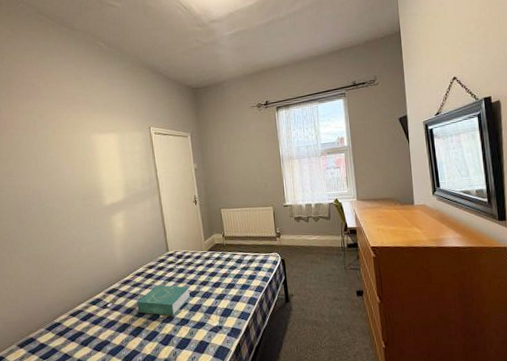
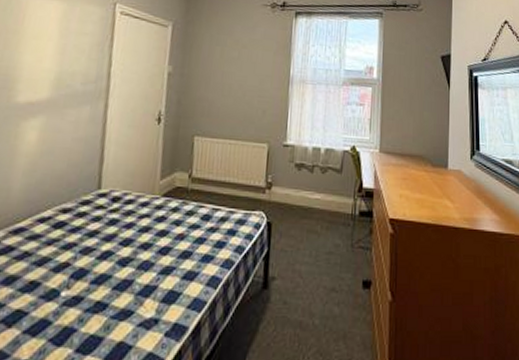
book: present [137,284,191,316] -> none [25,241,120,295]

